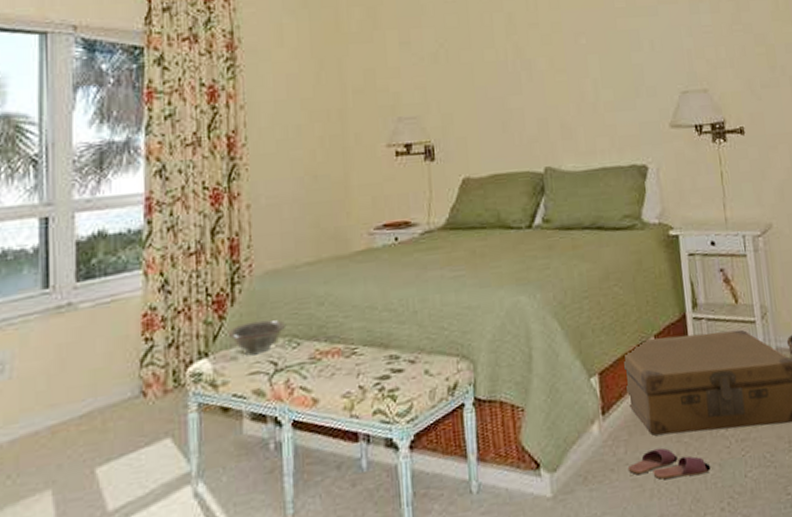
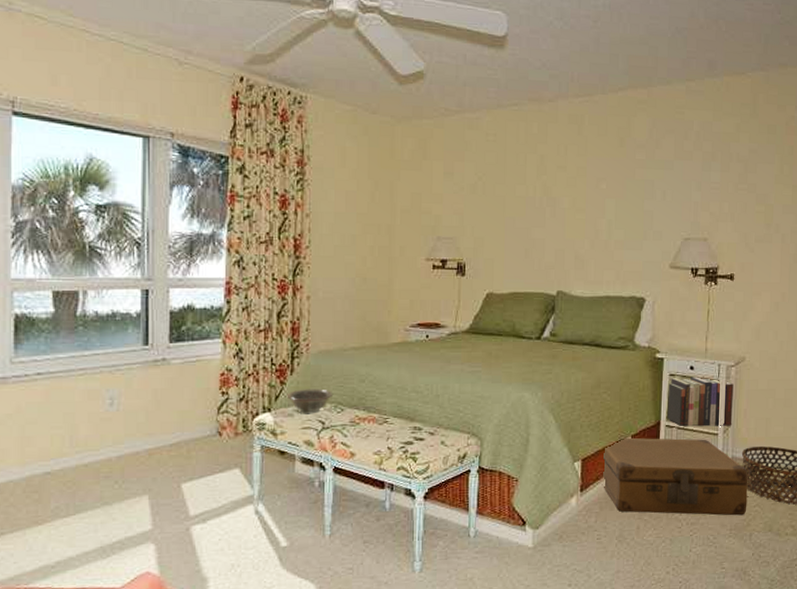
slippers: present [627,447,711,480] -> none [595,521,664,546]
books: none [688,251,770,317] -> present [667,376,734,427]

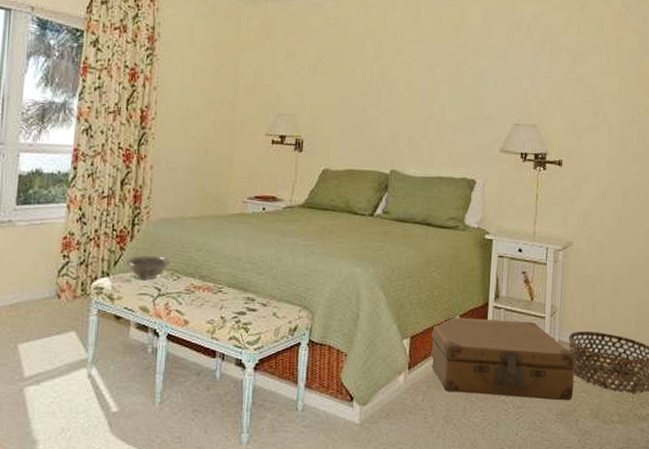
books: present [667,376,734,427] -> none [495,259,561,310]

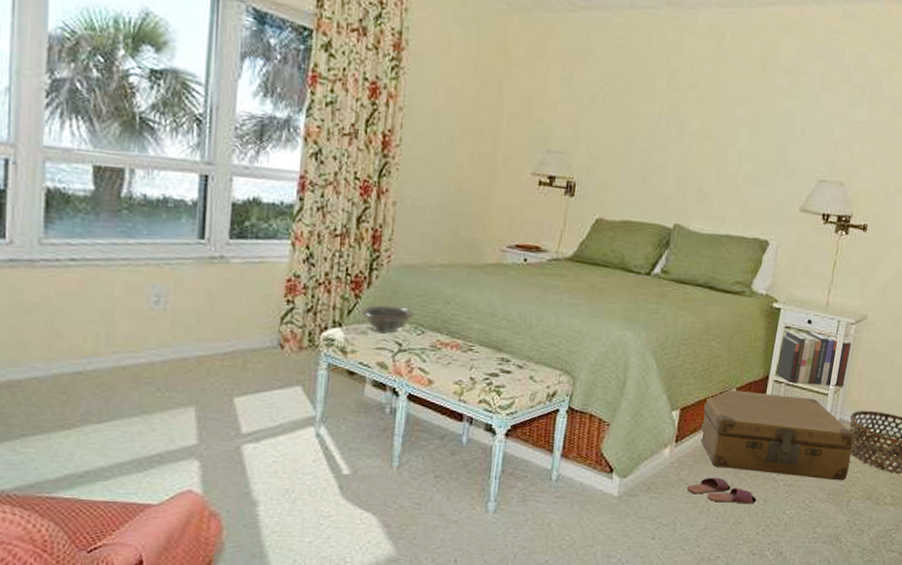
slippers: none [422,401,490,427] -> present [686,477,757,504]
books: none [495,259,561,310] -> present [777,331,852,387]

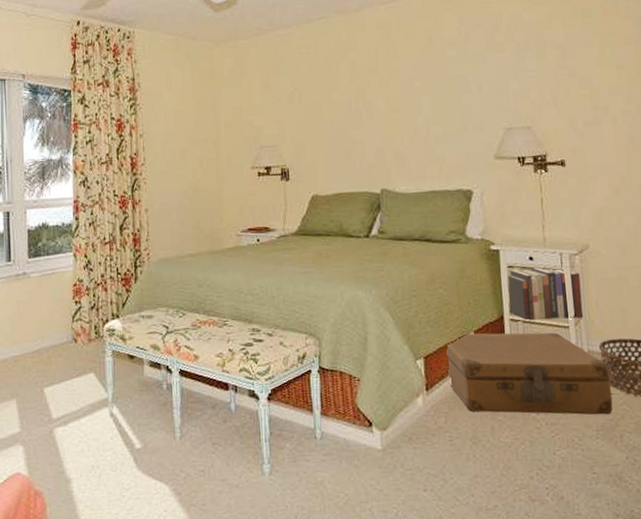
decorative bowl: present [361,305,415,334] -> none [132,295,175,320]
slippers: present [686,477,757,504] -> none [447,422,522,448]

